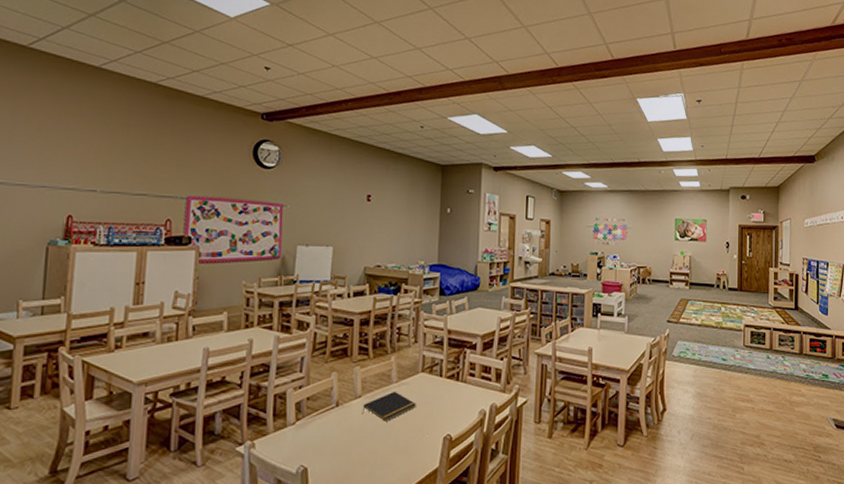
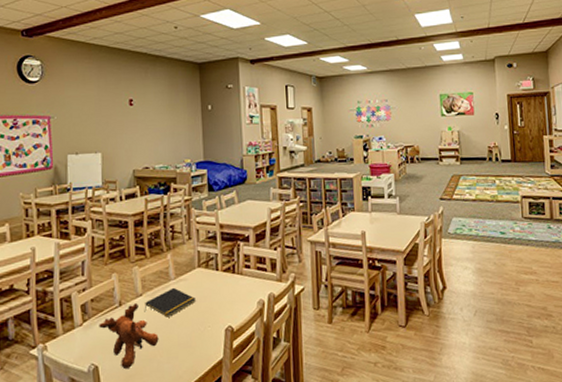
stuffed animal: none [312,405,374,473] -> present [99,303,159,370]

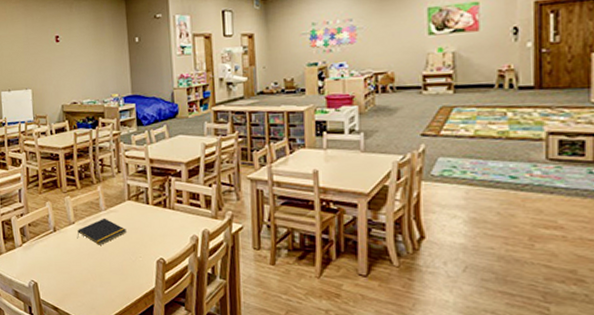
stuffed animal: present [99,303,159,370] -> none [36,230,92,289]

